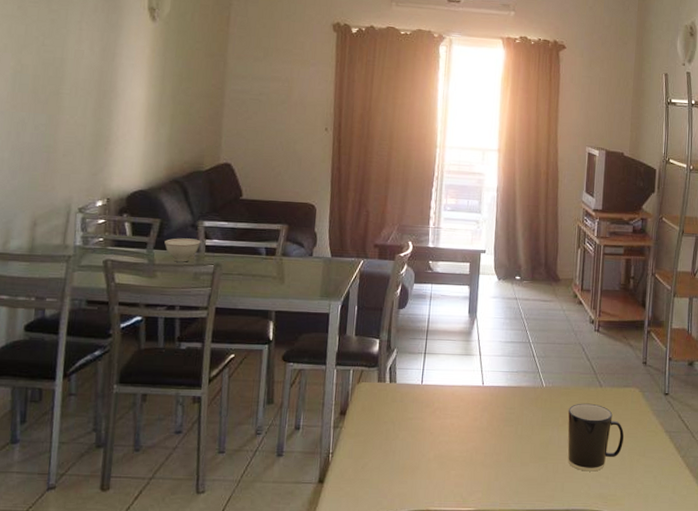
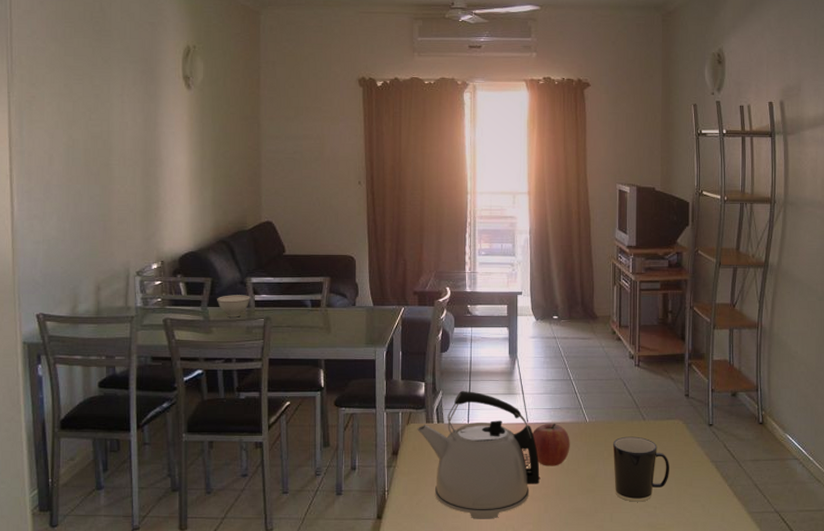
kettle: none [368,350,493,486] -> present [417,391,541,519]
fruit: none [487,386,525,432] -> present [532,423,570,466]

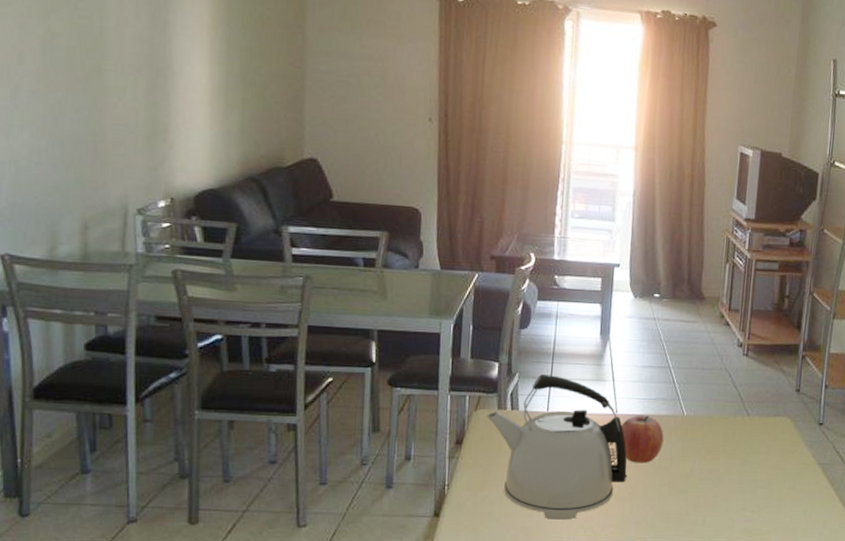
bowl: present [217,295,250,318] -> none [243,245,286,274]
mug: present [612,436,669,502] -> none [710,433,773,505]

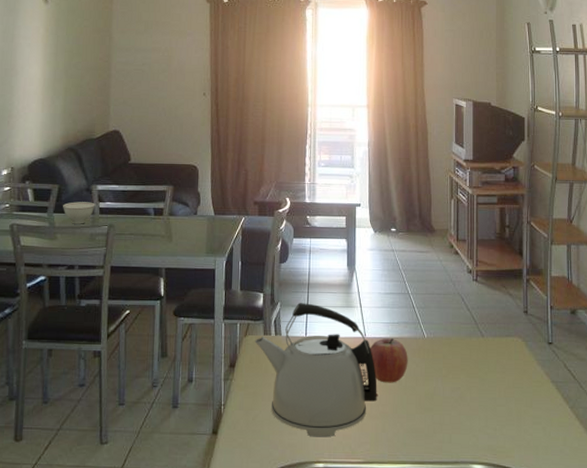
bowl: none [243,245,286,274] -> present [63,202,95,224]

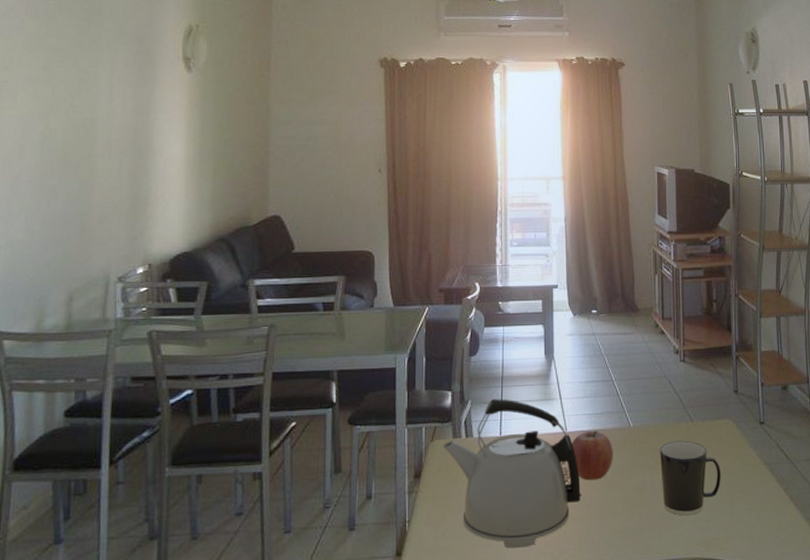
bowl: present [63,202,95,224] -> none [213,300,253,327]
mug: none [451,353,509,423] -> present [659,440,721,516]

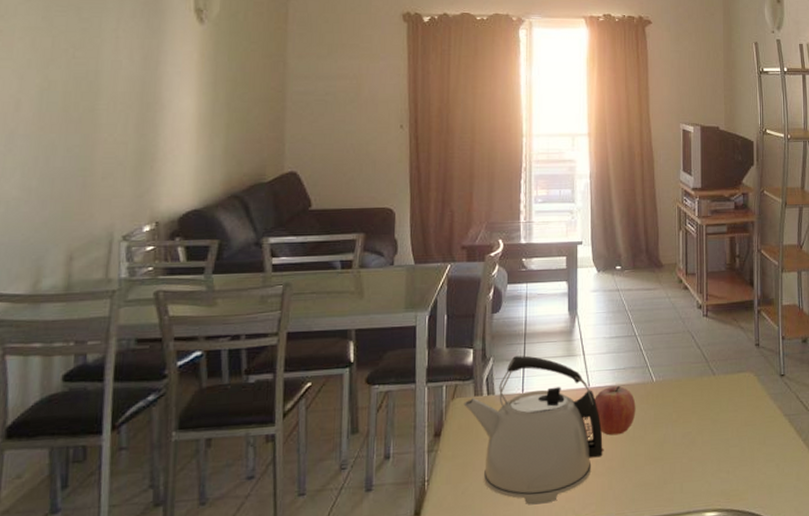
mug: present [659,440,721,516] -> none [681,394,742,468]

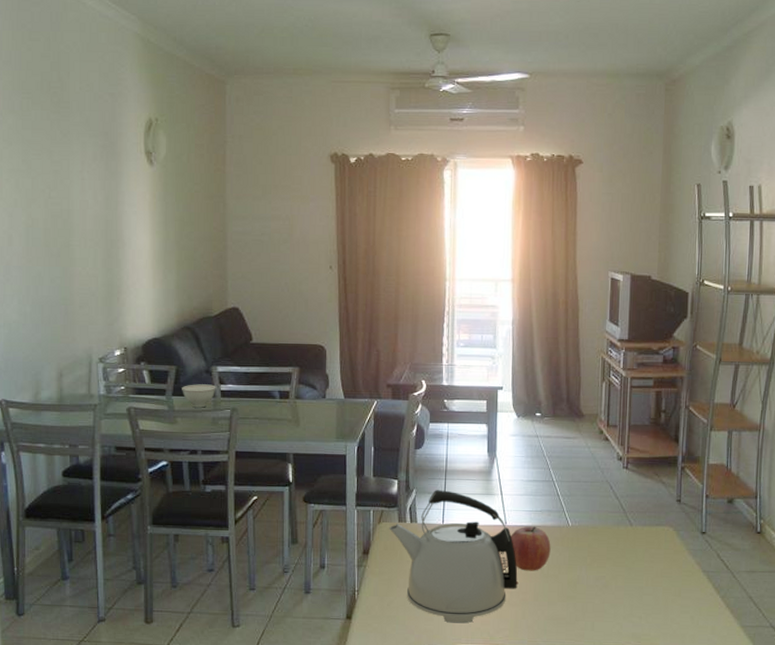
bowl: none [224,258,267,286] -> present [182,384,216,408]

